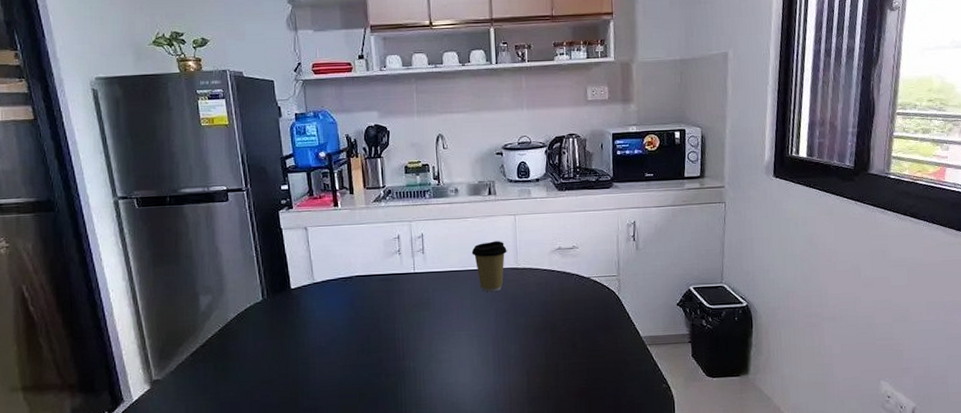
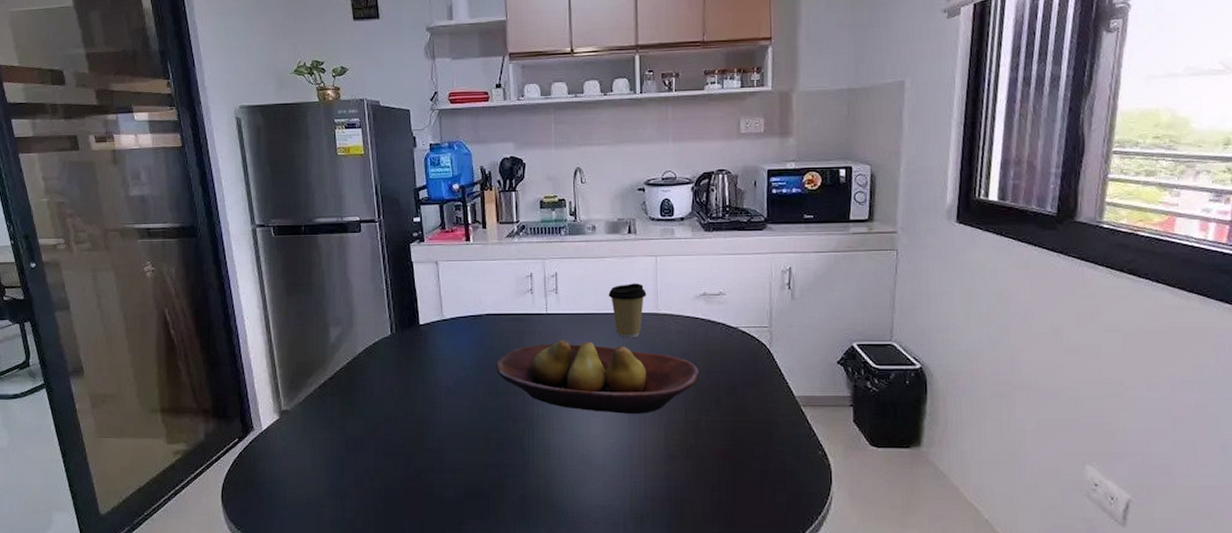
fruit bowl: none [367,297,557,362] -> present [496,340,699,414]

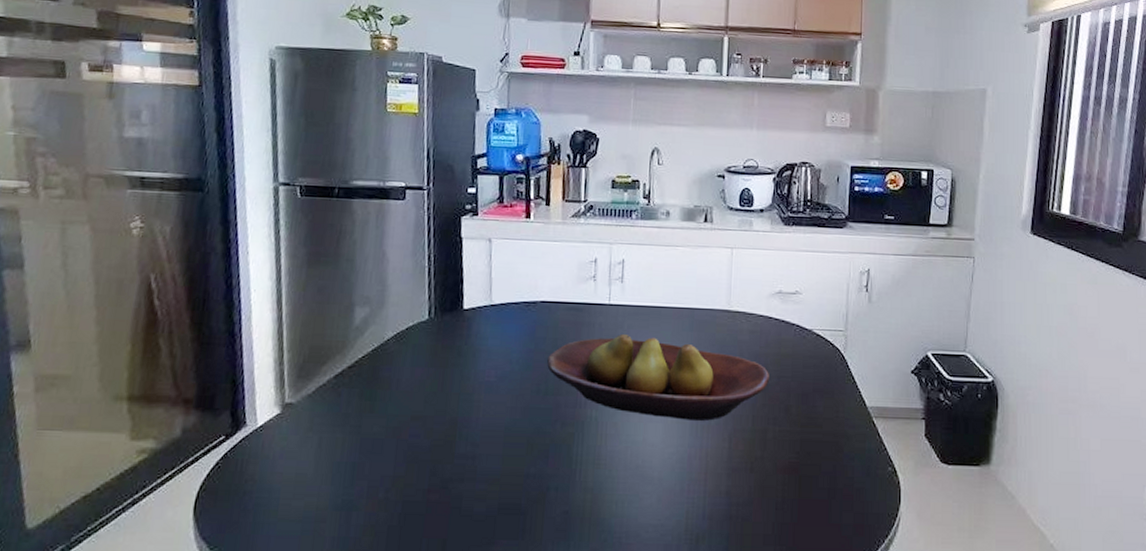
coffee cup: present [608,283,647,339] -> none [678,276,719,337]

